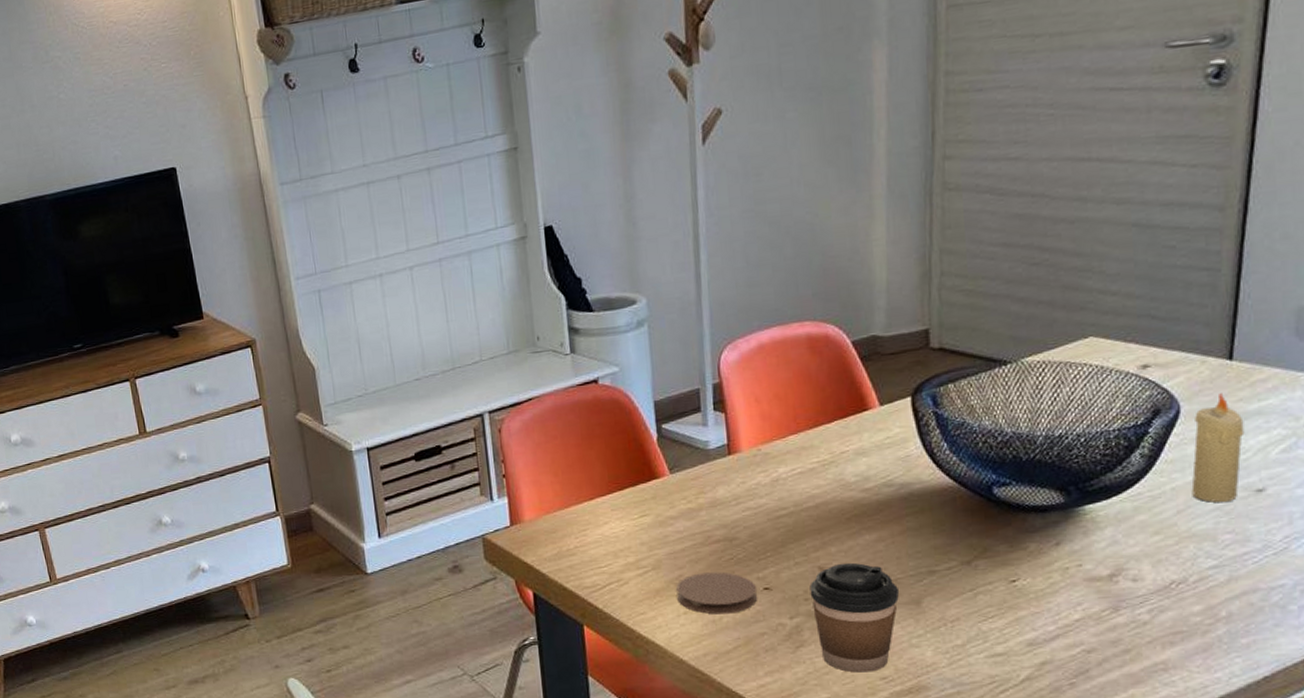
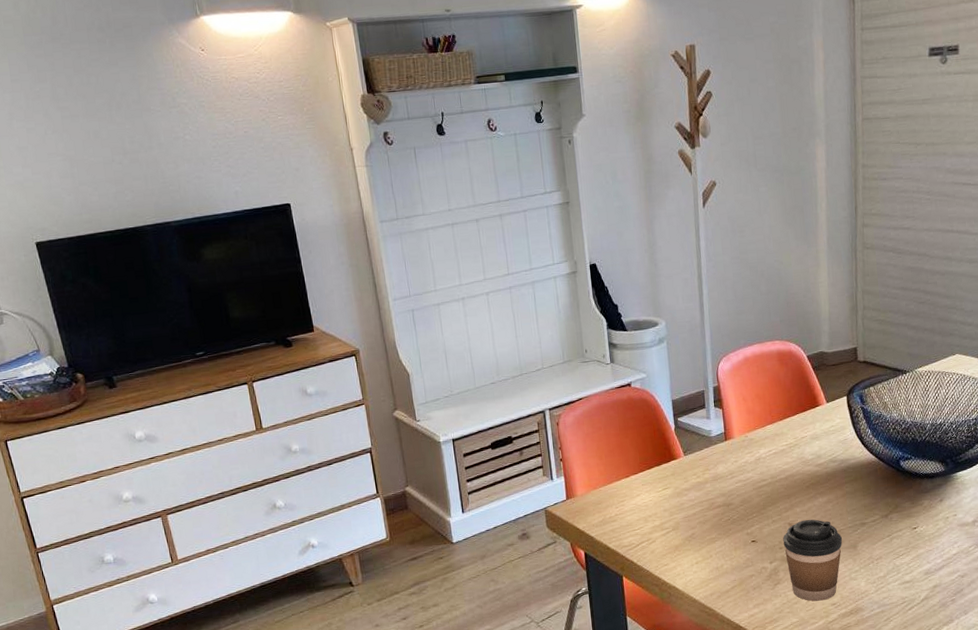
coaster: present [676,572,758,615] -> none [690,530,747,563]

